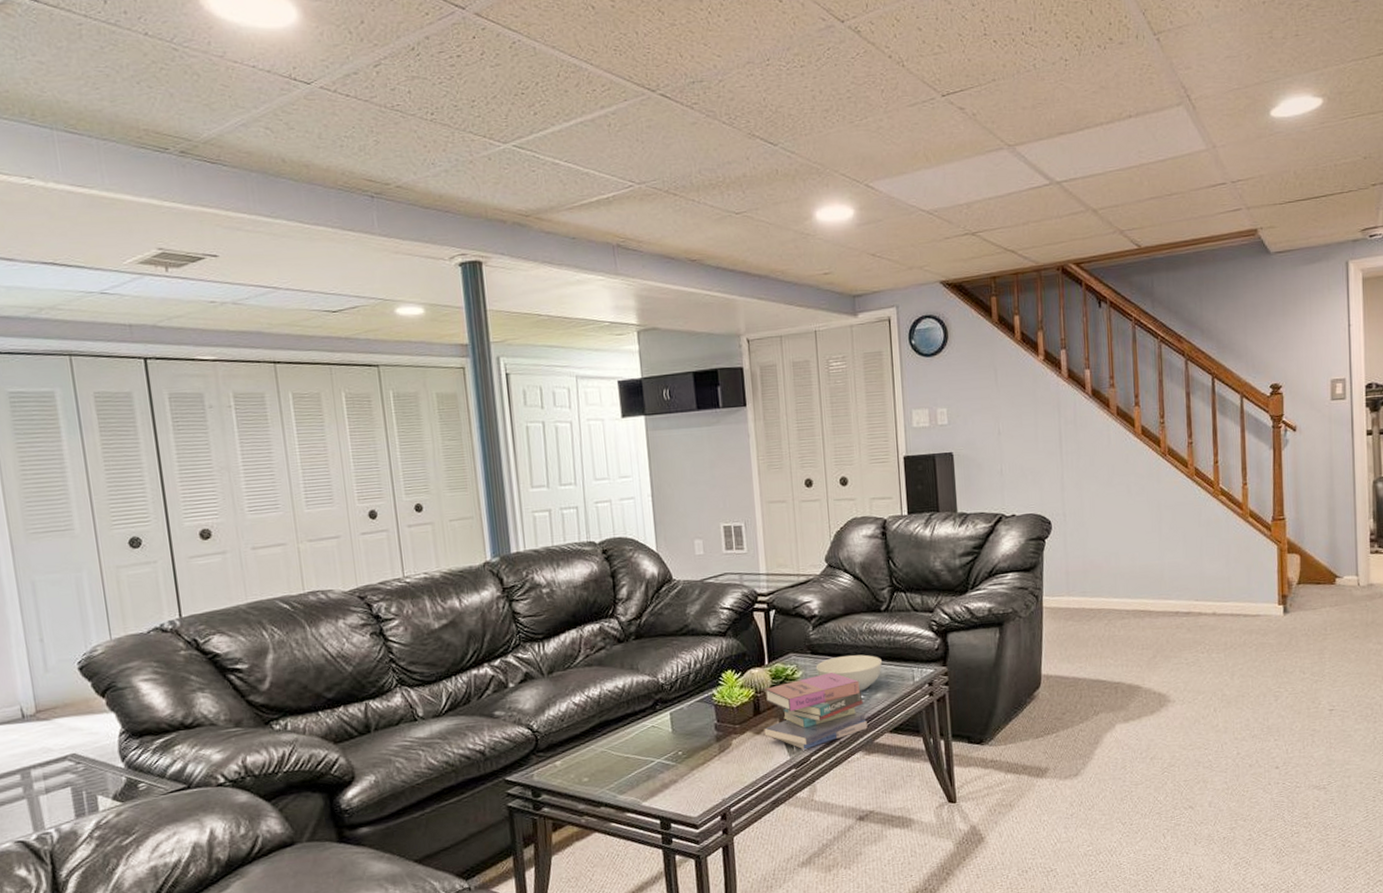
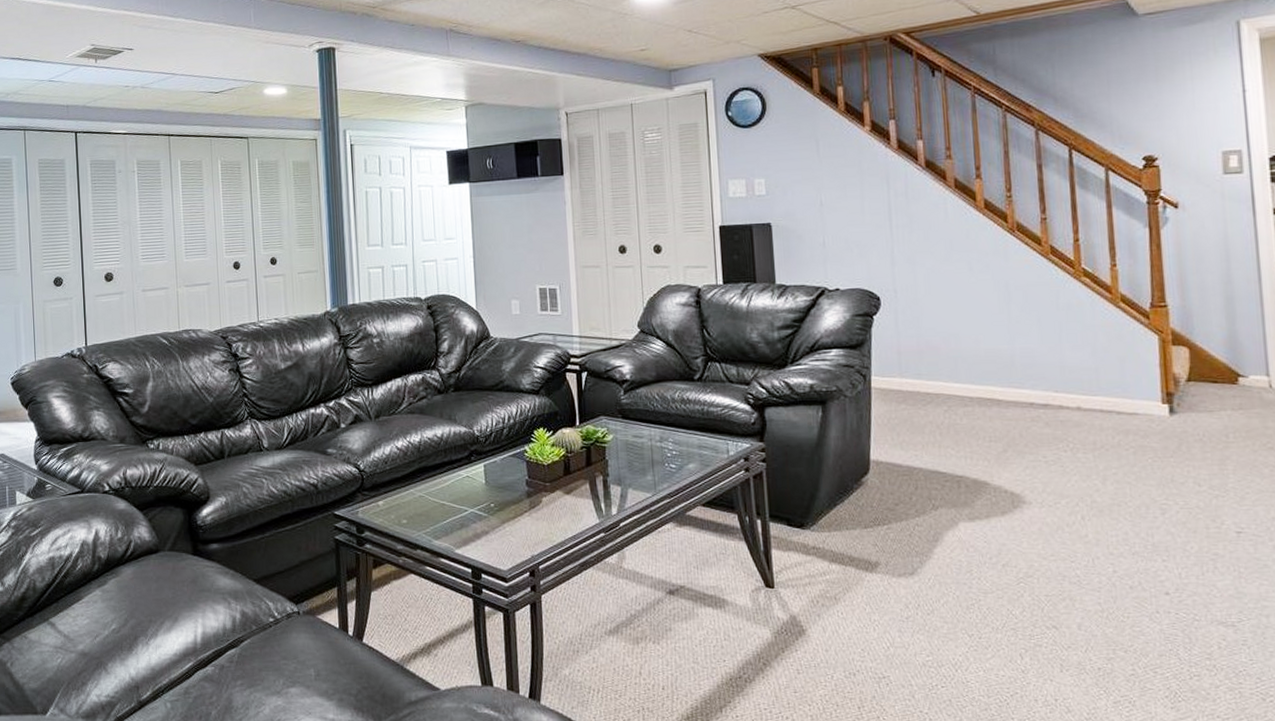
books: present [764,671,868,750] -> none [574,438,679,515]
bowl: present [815,654,883,691] -> none [626,423,696,460]

